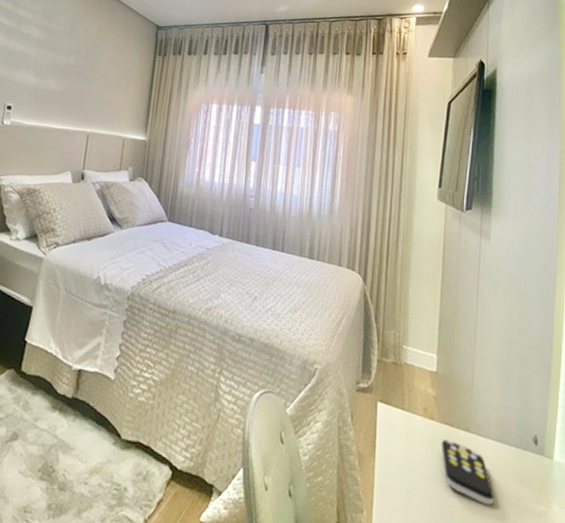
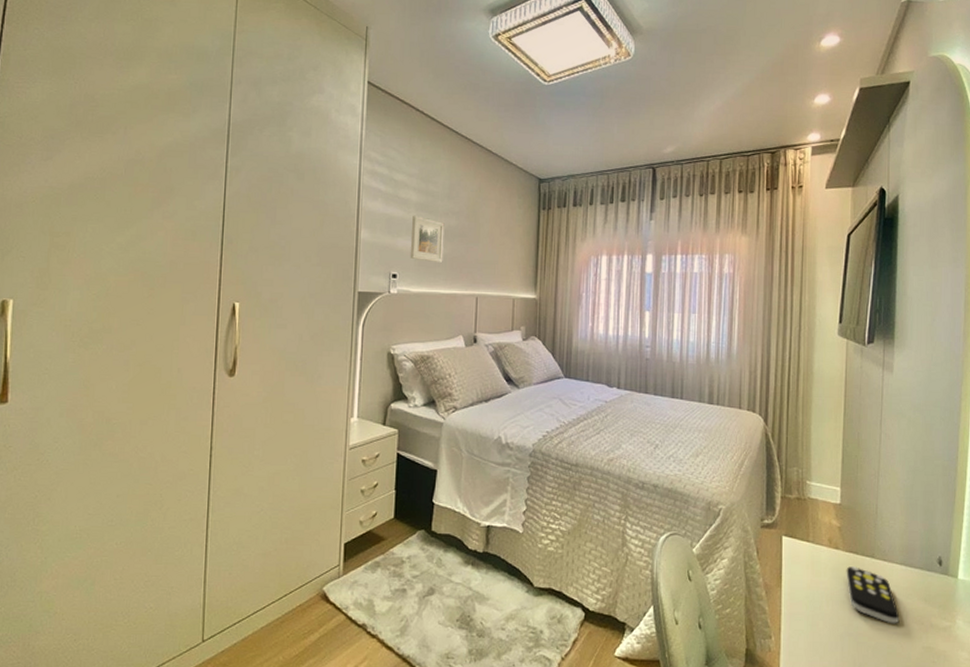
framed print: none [26,50,63,98] -> present [410,215,445,262]

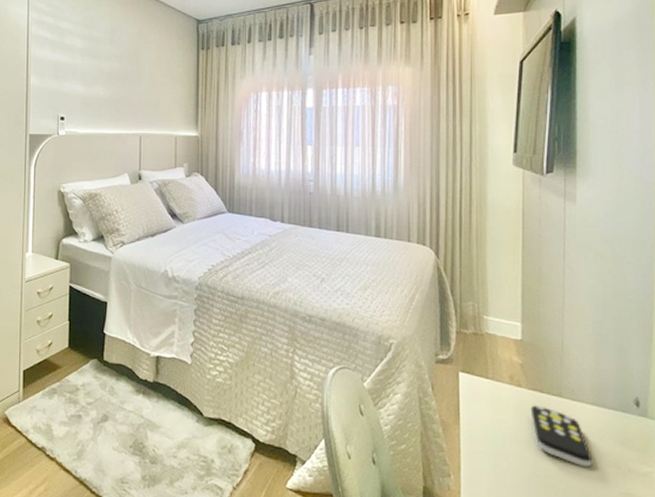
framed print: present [410,215,445,262] -> none [76,60,108,104]

